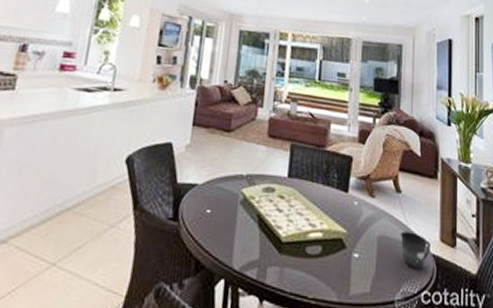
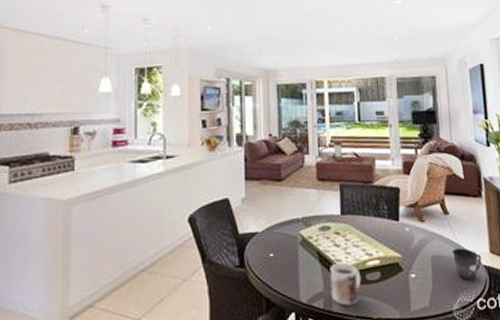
mug: none [266,229,301,280] -> present [330,262,362,306]

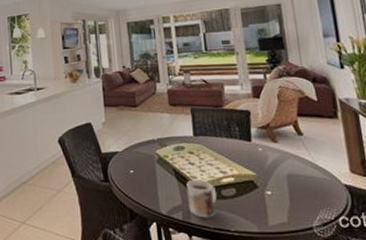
mug: present [451,248,481,281] -> none [308,167,342,200]

